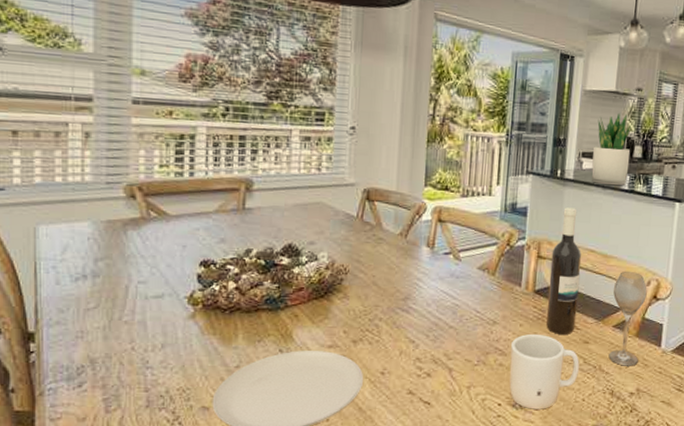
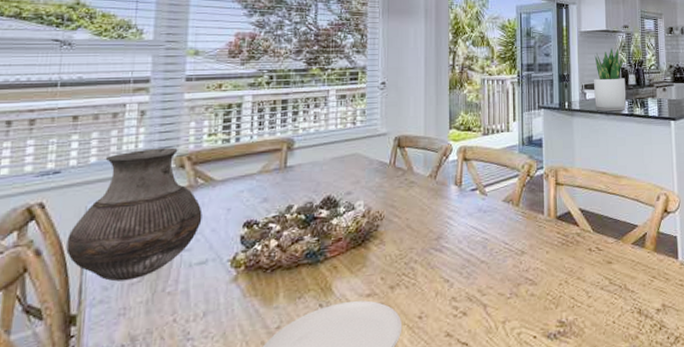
vase: none [18,174,157,306] -> present [66,147,202,282]
mug: present [509,333,580,409] -> none [540,259,606,339]
wine bottle: present [545,207,582,334] -> none [568,135,598,258]
wineglass: present [608,272,647,366] -> none [627,189,660,283]

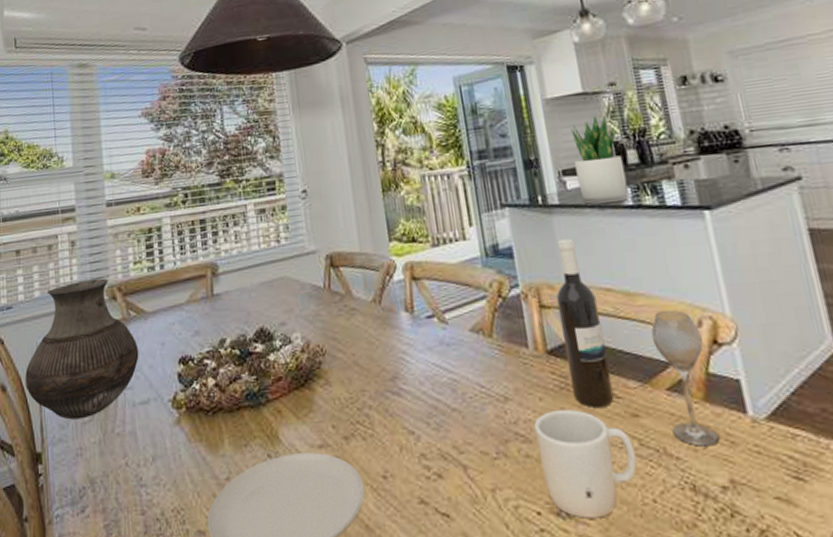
mug: none [540,259,606,339] -> present [534,409,637,519]
wine bottle: none [568,135,598,258] -> present [556,238,615,407]
wineglass: none [627,189,660,283] -> present [650,311,720,447]

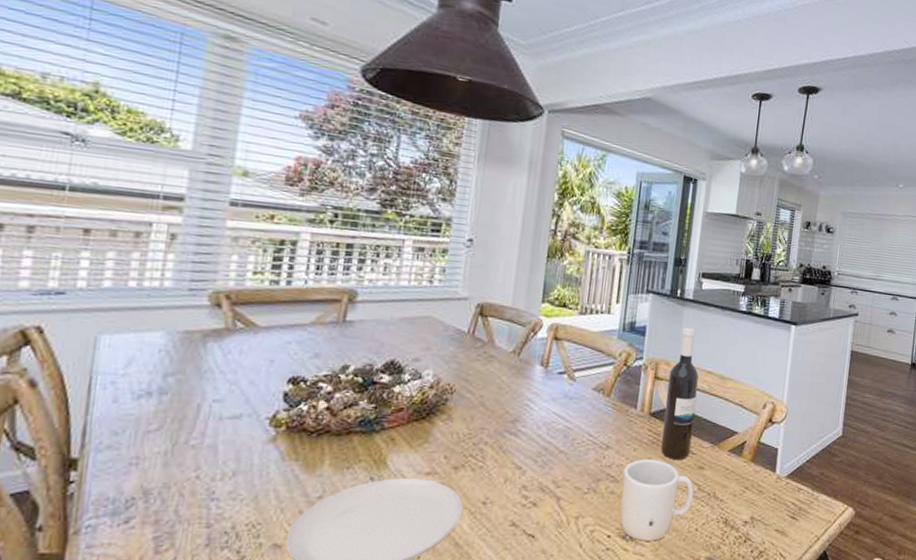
vase: present [25,278,139,420] -> none [68,279,240,427]
planter: present [571,115,629,205] -> none [711,235,751,308]
wineglass: present [650,311,720,447] -> none [723,394,763,493]

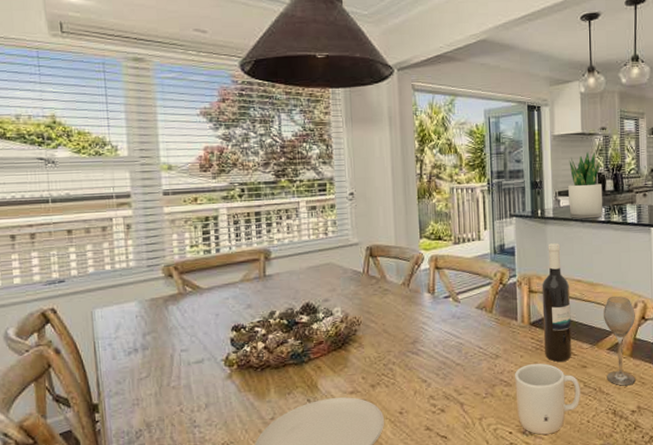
planter: none [711,235,751,308] -> present [568,151,603,219]
wineglass: none [723,394,763,493] -> present [603,296,635,386]

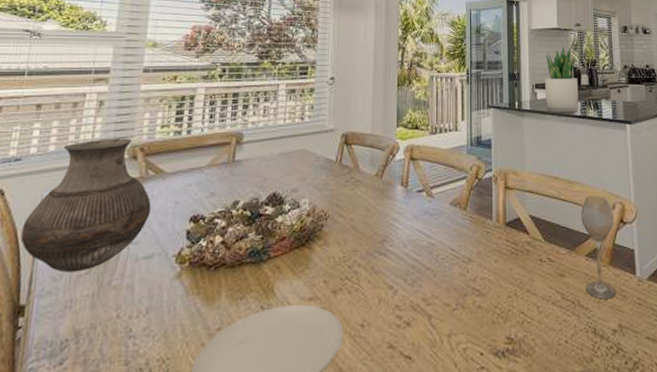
vase: none [80,258,194,377] -> present [20,138,151,273]
mug: present [515,363,580,435] -> none [488,269,558,357]
wine bottle: present [542,243,572,362] -> none [518,137,549,268]

